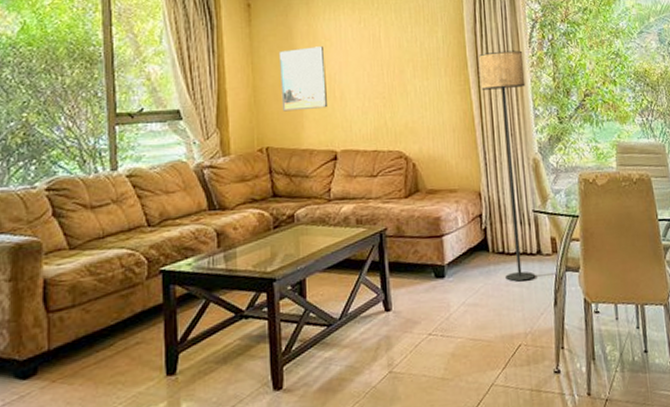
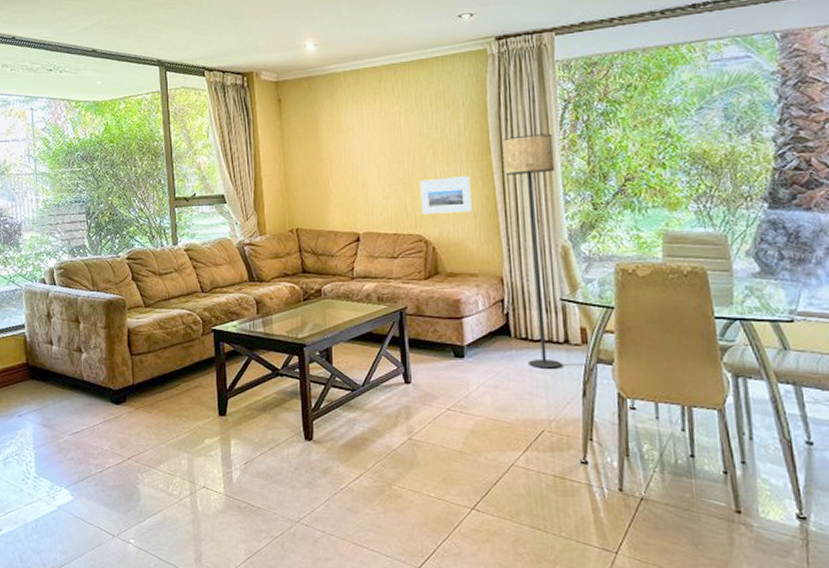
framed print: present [278,46,327,112] -> none [306,136,350,197]
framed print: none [400,90,451,130] -> present [420,176,472,214]

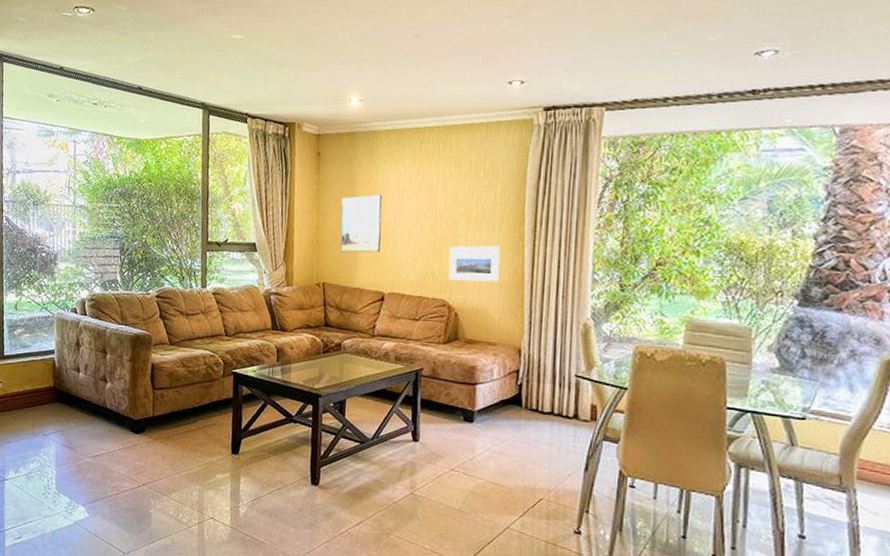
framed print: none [306,136,350,197] -> present [339,195,382,253]
floor lamp: present [503,133,561,369] -> none [535,210,589,441]

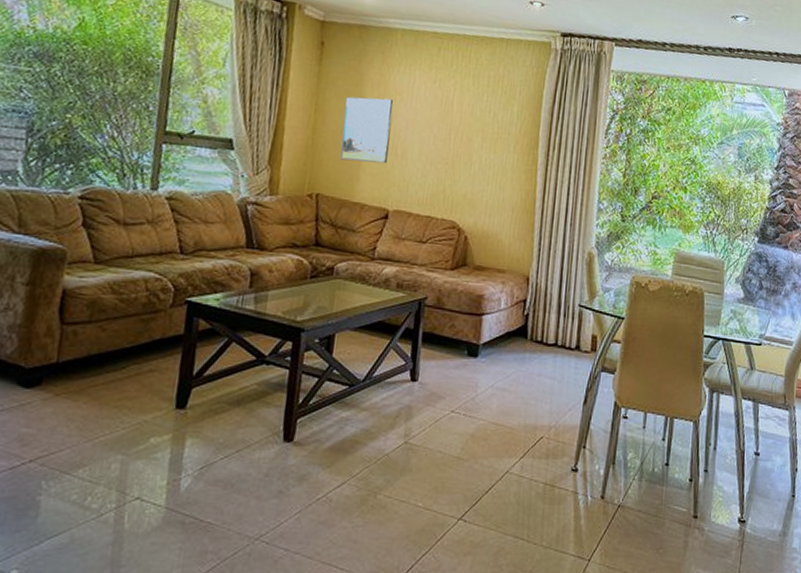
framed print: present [448,245,501,282] -> none [459,163,515,205]

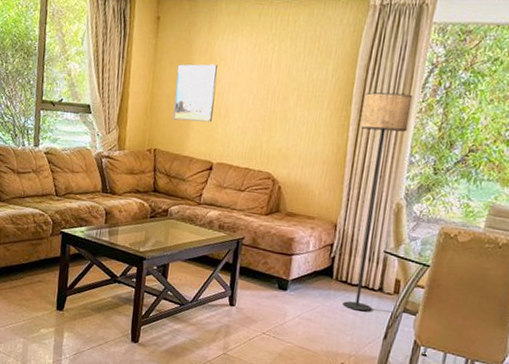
floor lamp: none [539,136,597,374] -> present [342,92,413,312]

